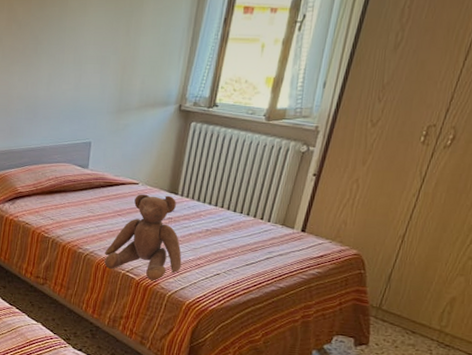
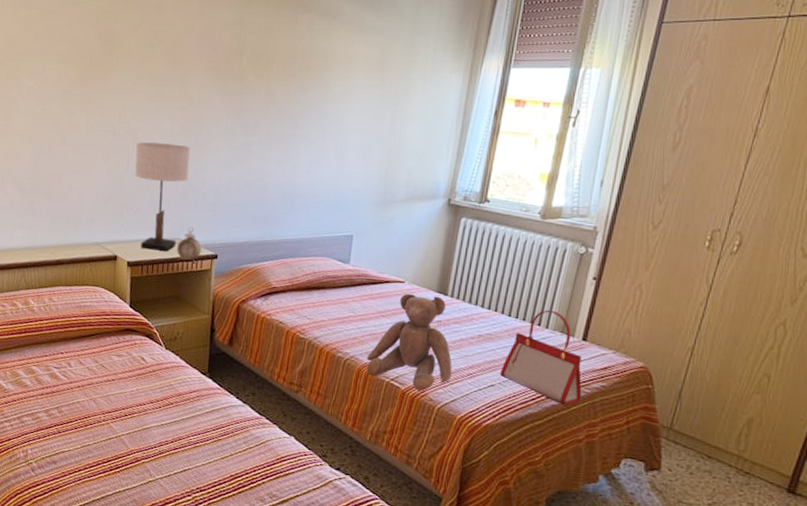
handbag: none [225,205,300,291] -> present [500,310,582,406]

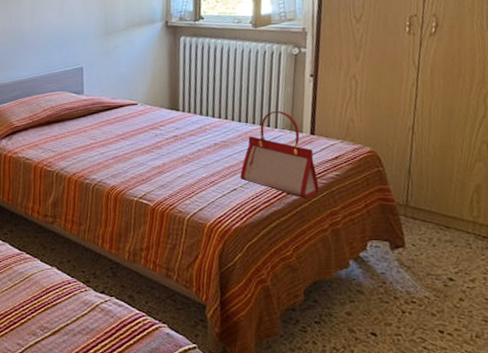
teddy bear: present [366,293,452,391] -> none [113,112,196,204]

